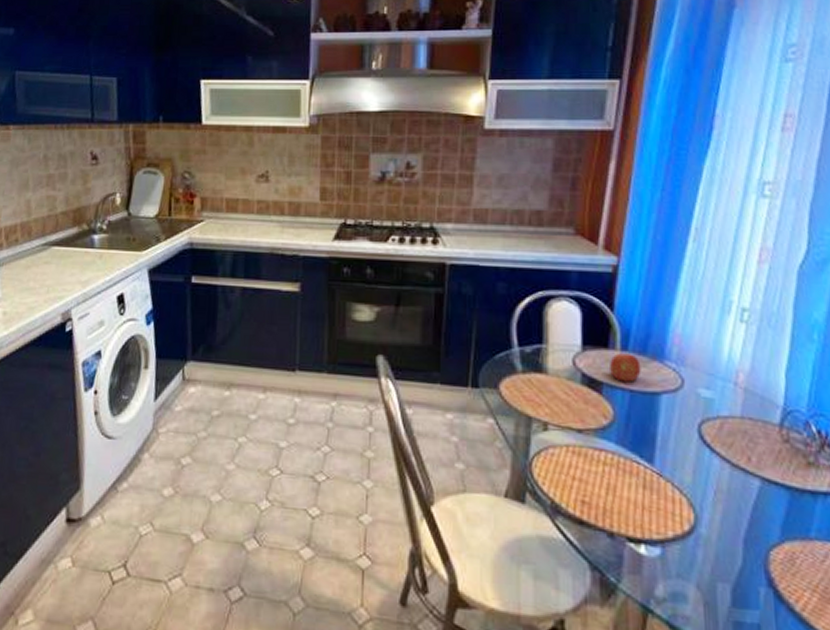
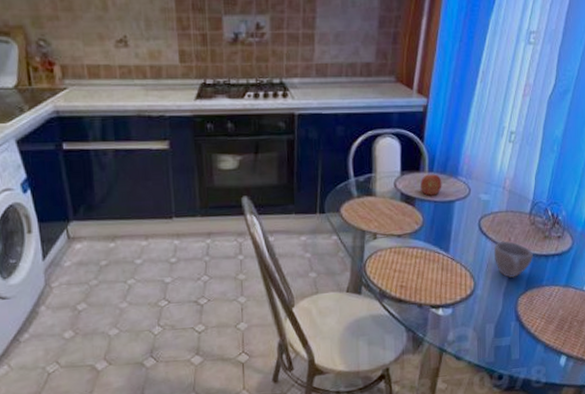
cup: none [724,460,792,519] -> present [493,241,534,279]

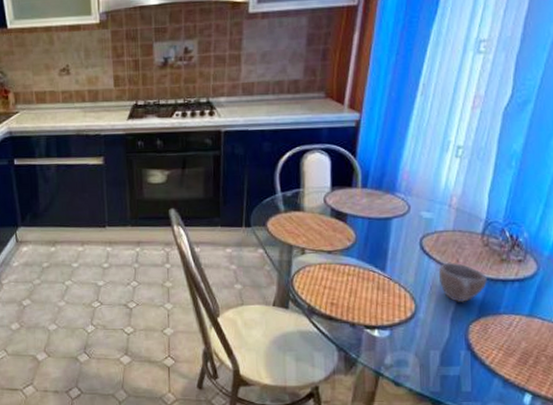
fruit: present [421,174,442,196] -> none [353,190,377,212]

